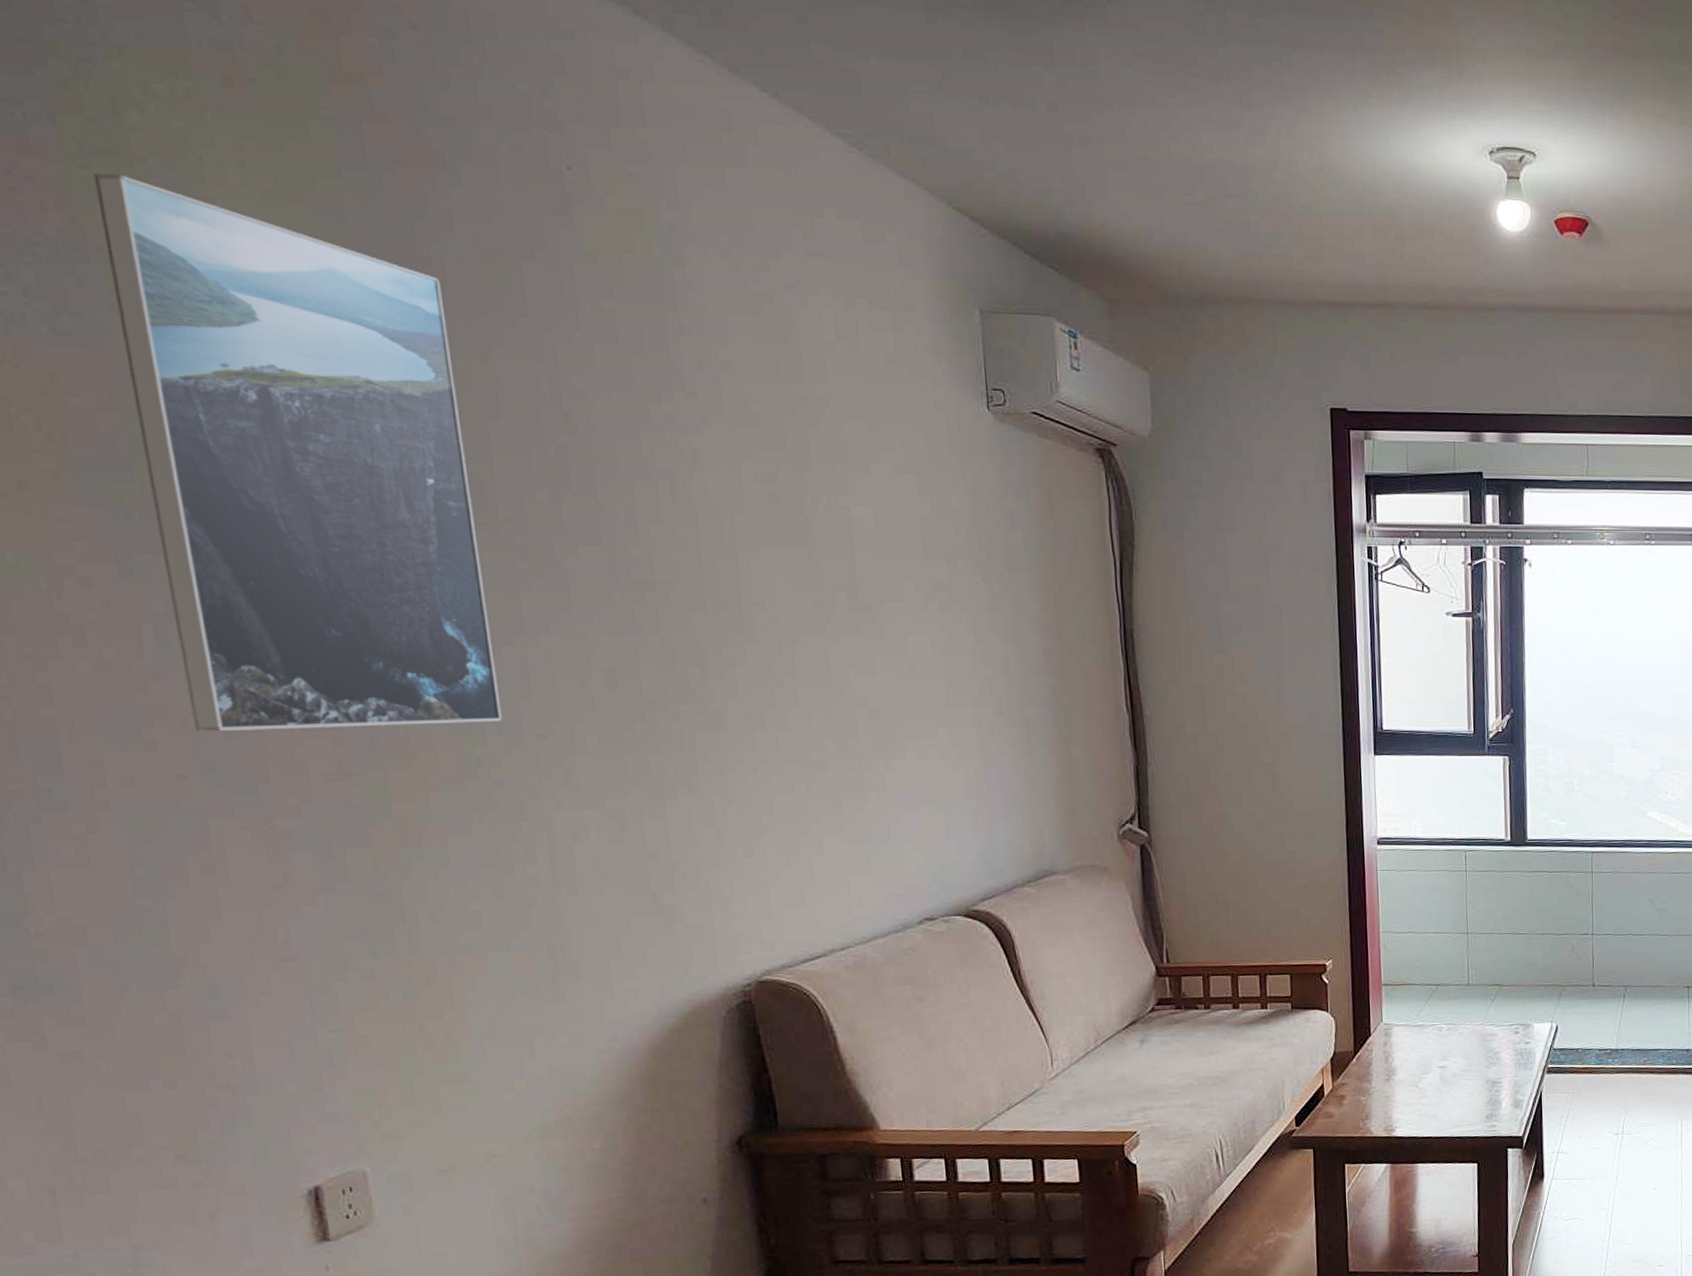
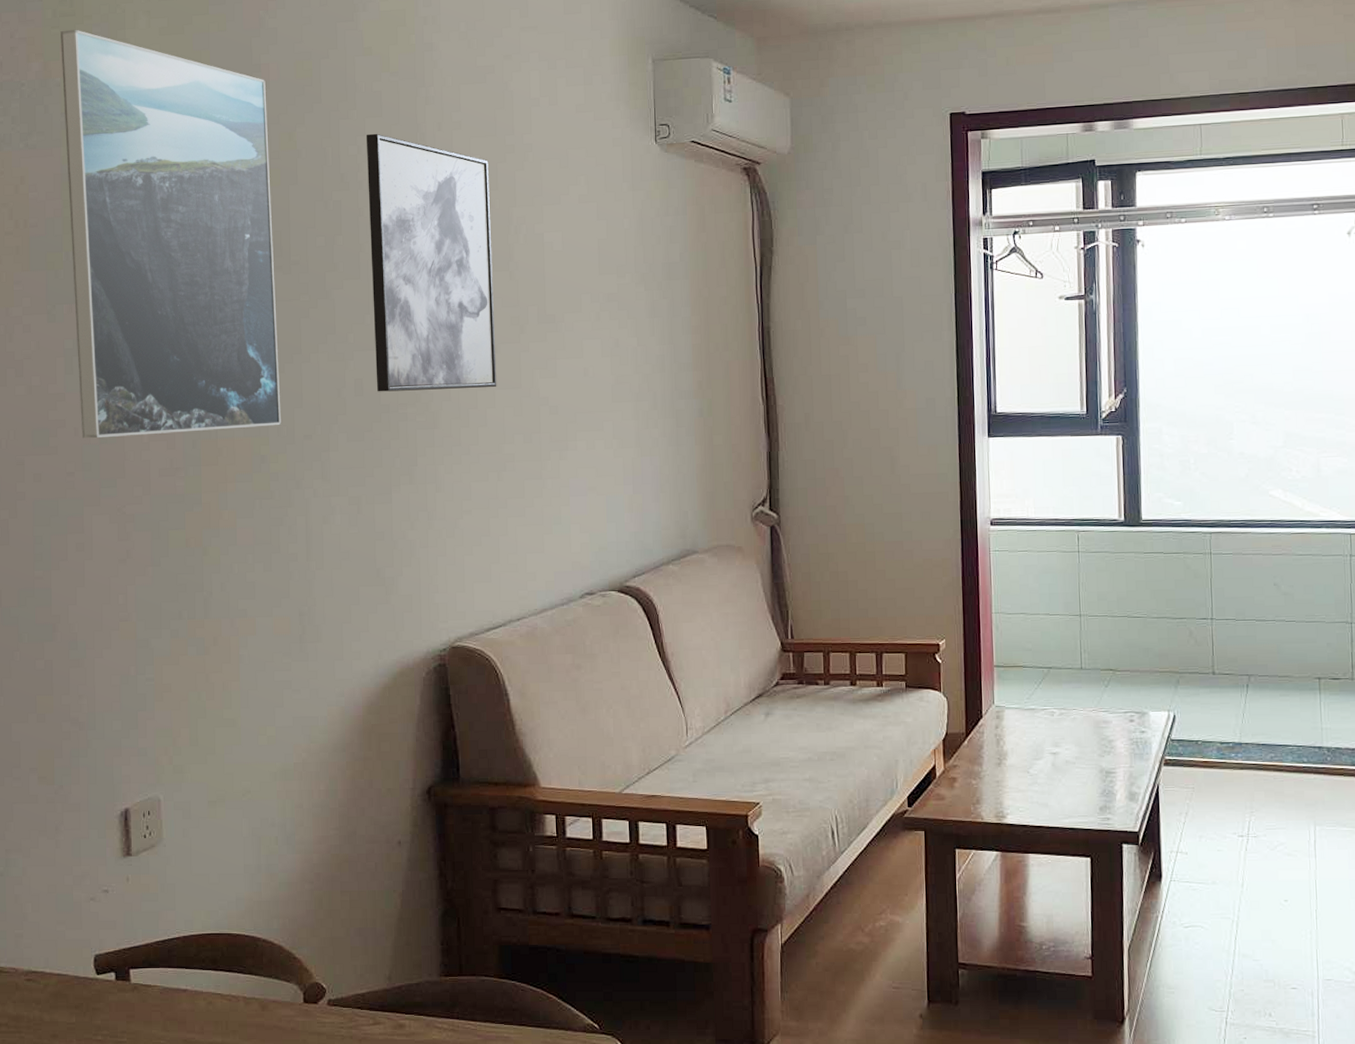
wall art: none [596,364,799,685] -> present [366,133,497,392]

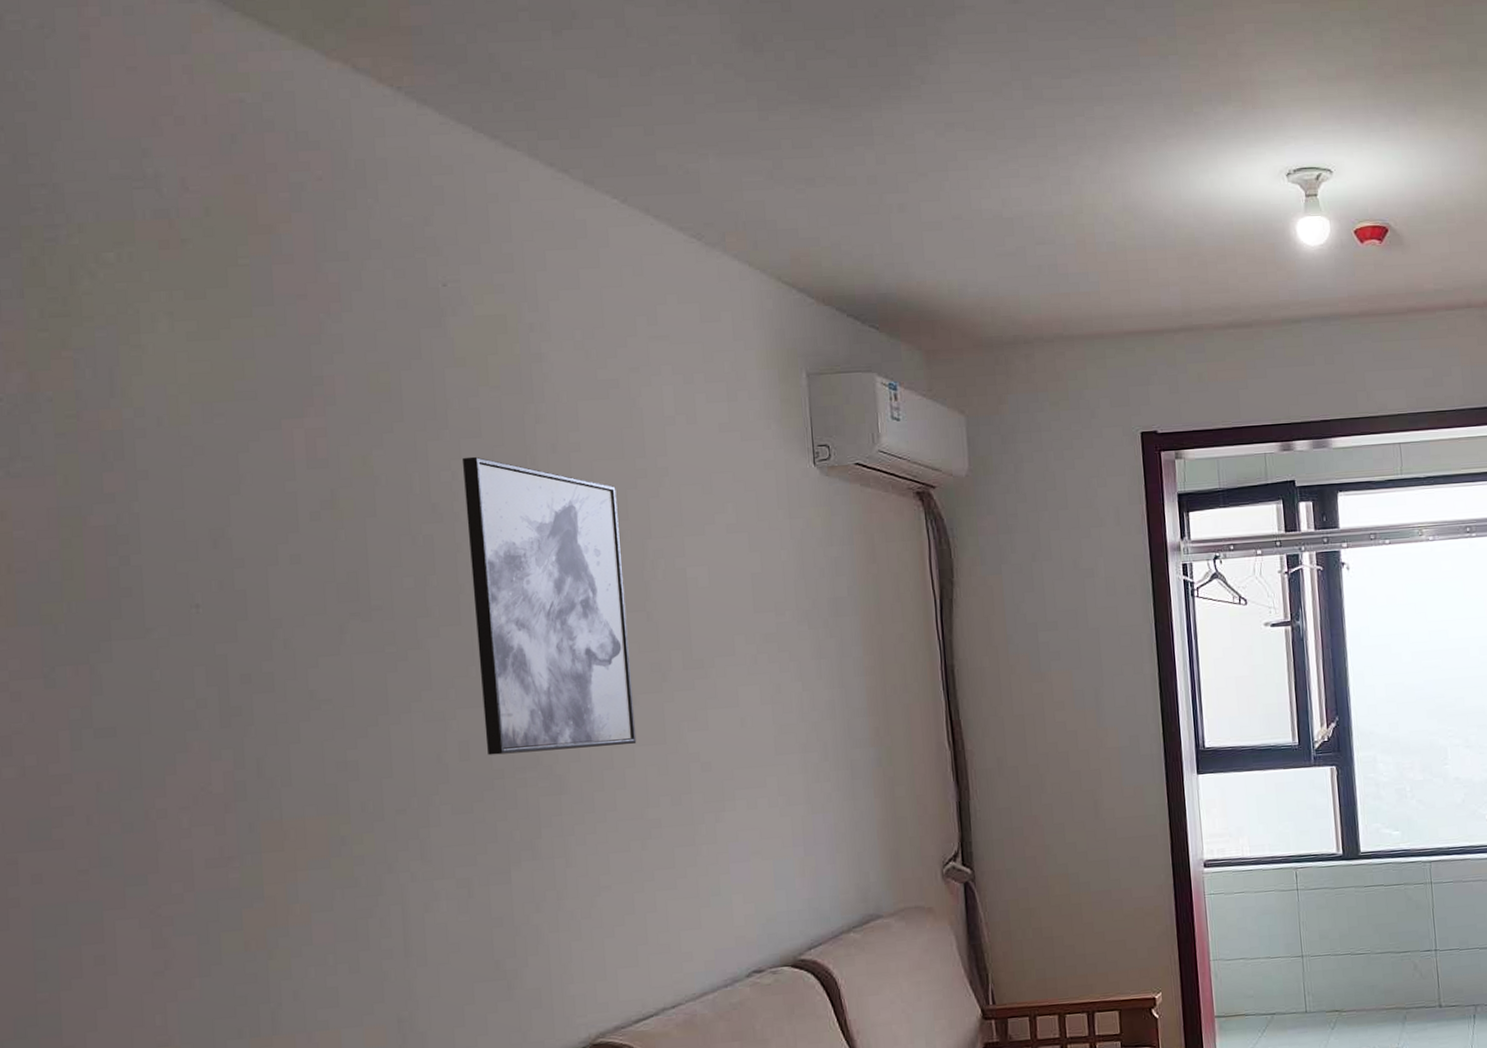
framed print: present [60,29,282,438] -> none [51,333,366,827]

